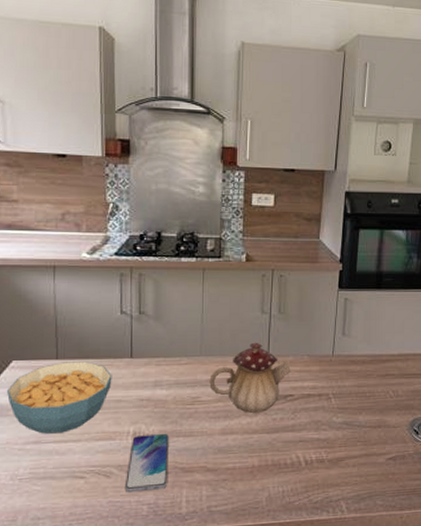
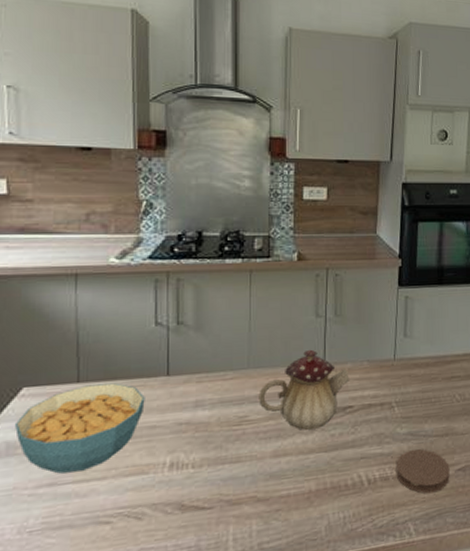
smartphone: present [124,433,169,493] -> none [159,461,212,537]
coaster: none [331,438,381,477] -> present [396,449,450,494]

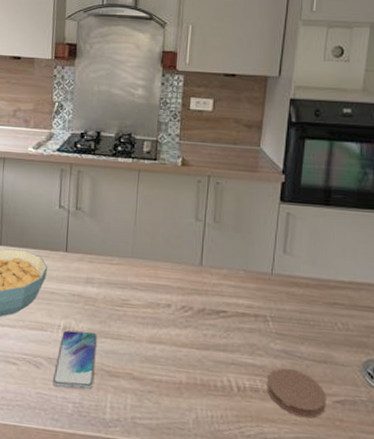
smartphone: none [159,461,212,537] -> present [52,330,97,390]
teapot: present [259,349,351,430] -> none [139,249,226,325]

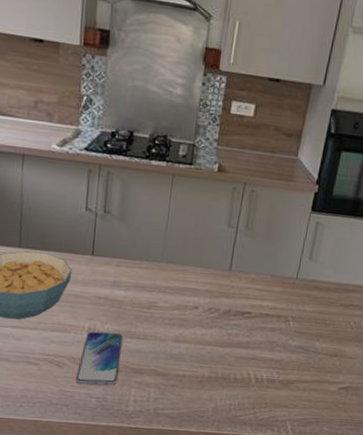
coaster: present [267,368,326,419] -> none [282,362,334,403]

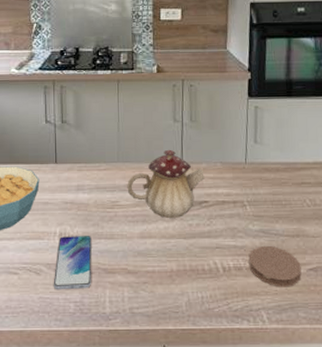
teapot: none [167,255,253,326] -> present [127,149,206,218]
coaster: none [282,362,334,403] -> present [248,246,302,287]

